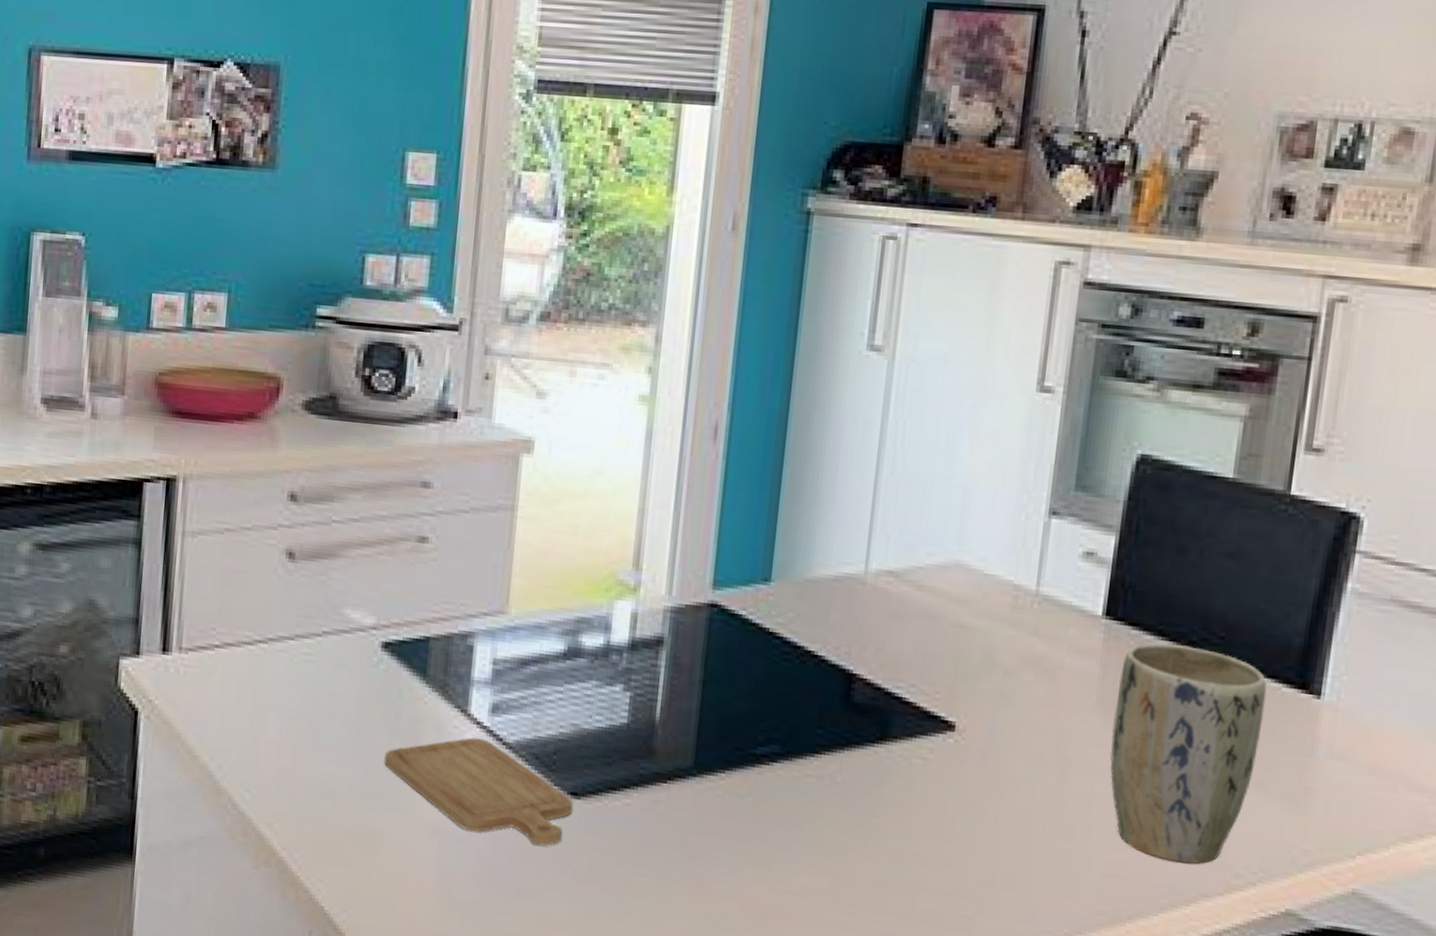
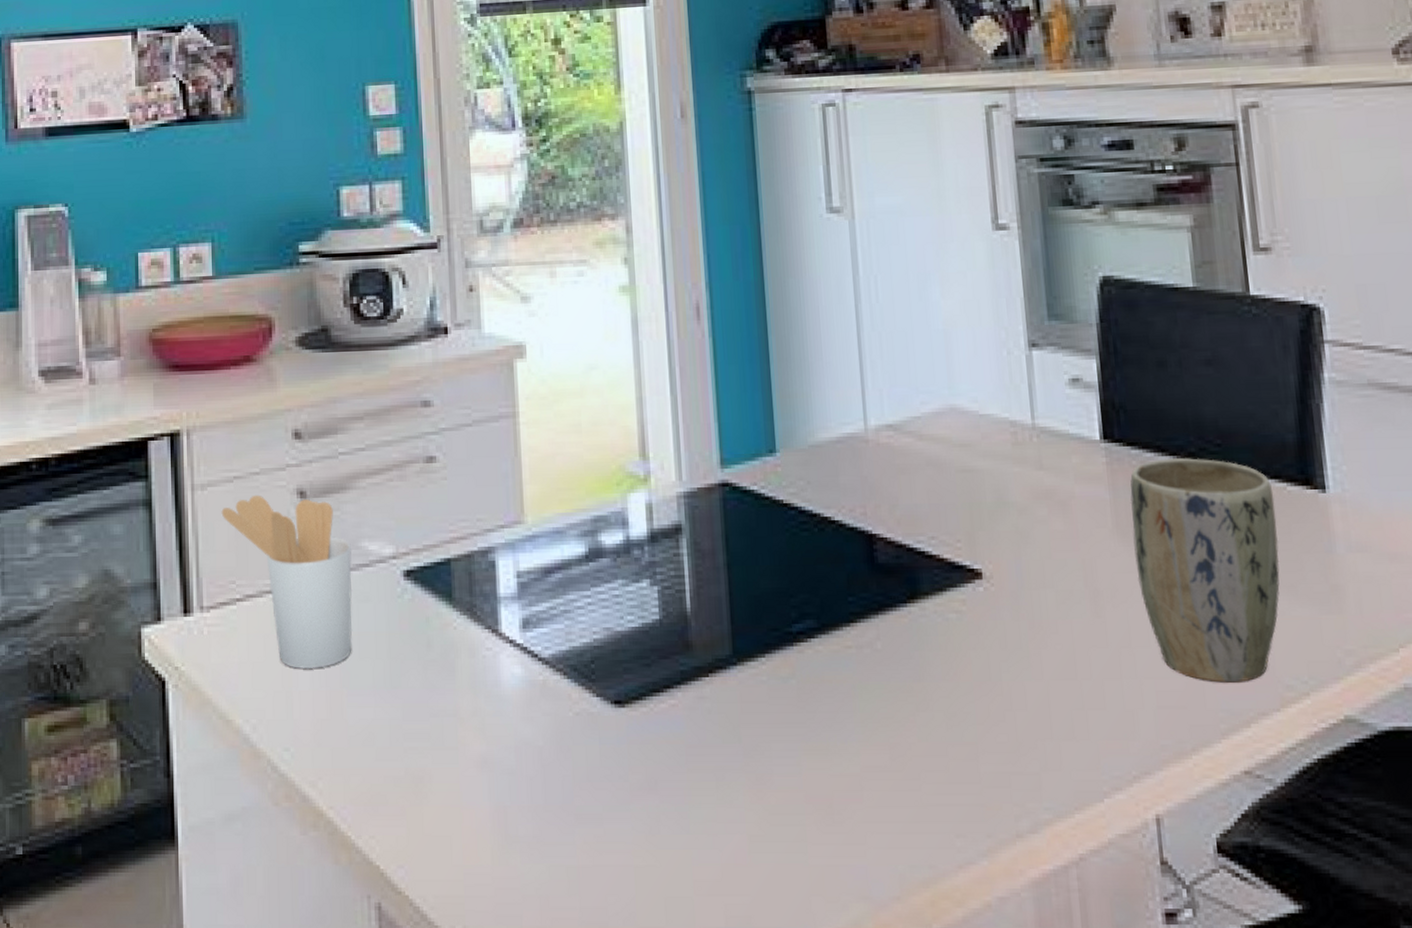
utensil holder: none [209,549,334,721] -> present [221,494,353,670]
chopping board: present [384,737,573,846] -> none [421,657,618,764]

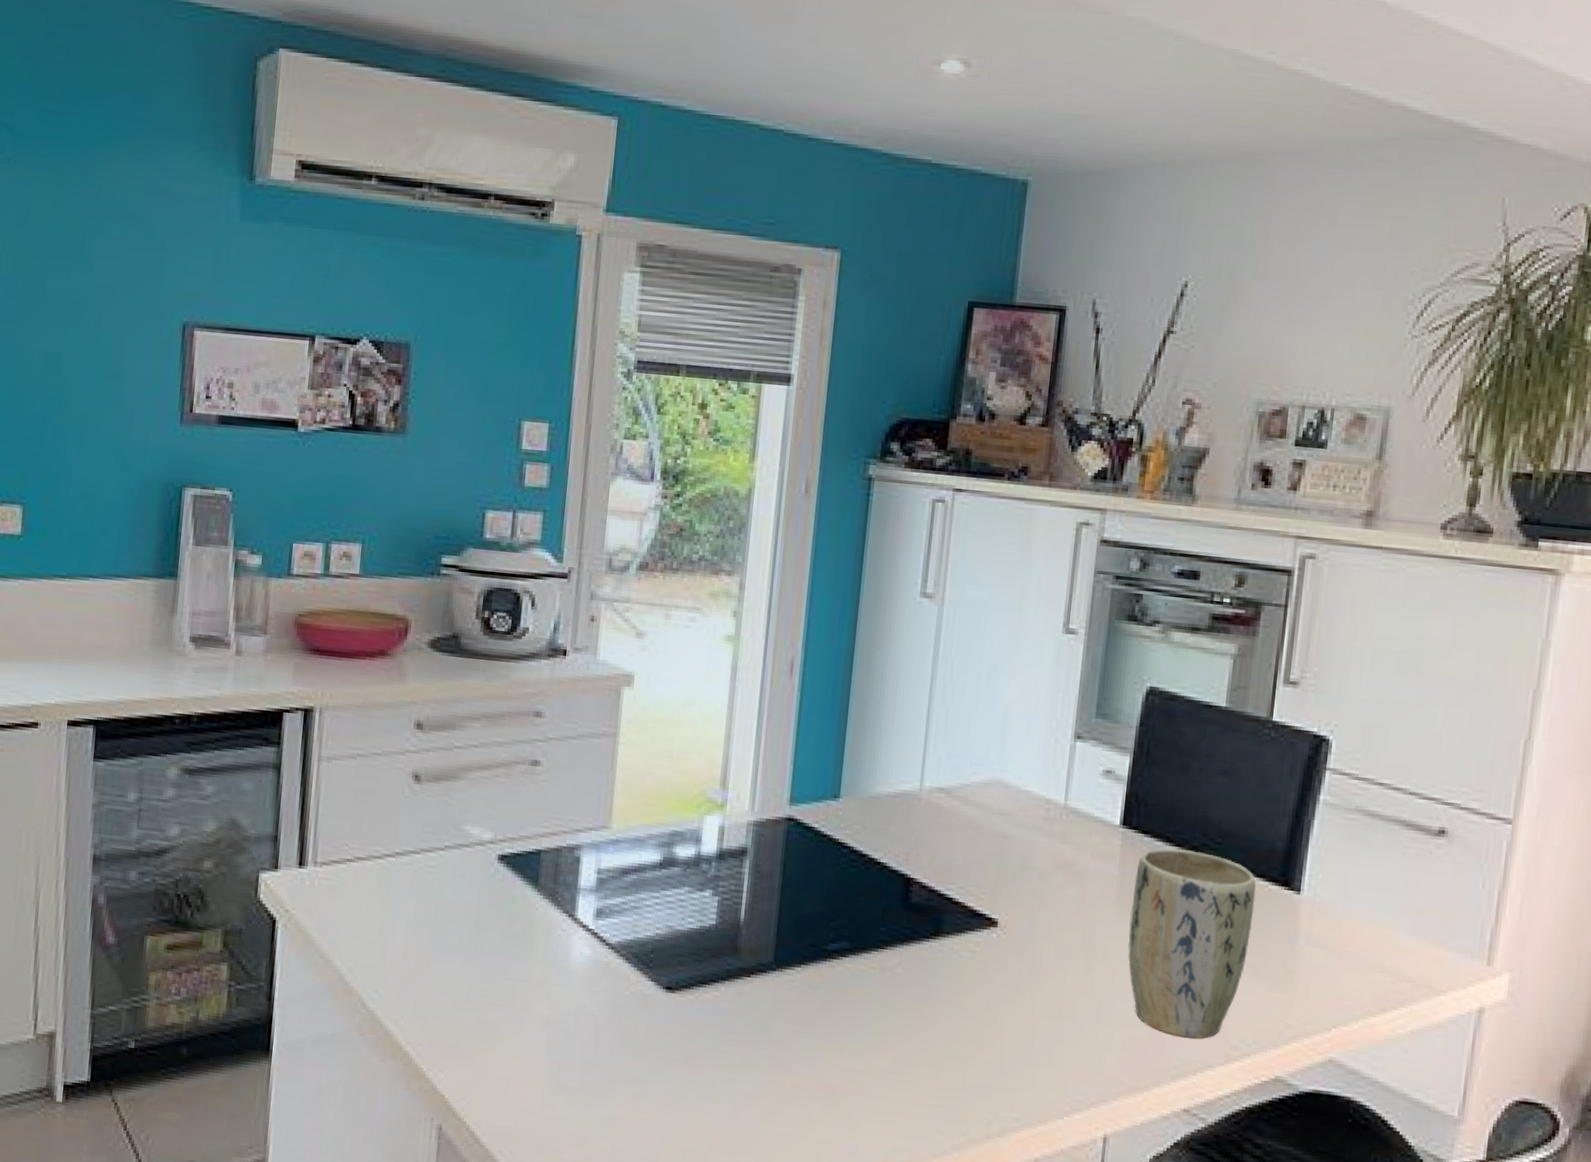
utensil holder: present [221,494,353,670] -> none [342,772,456,927]

